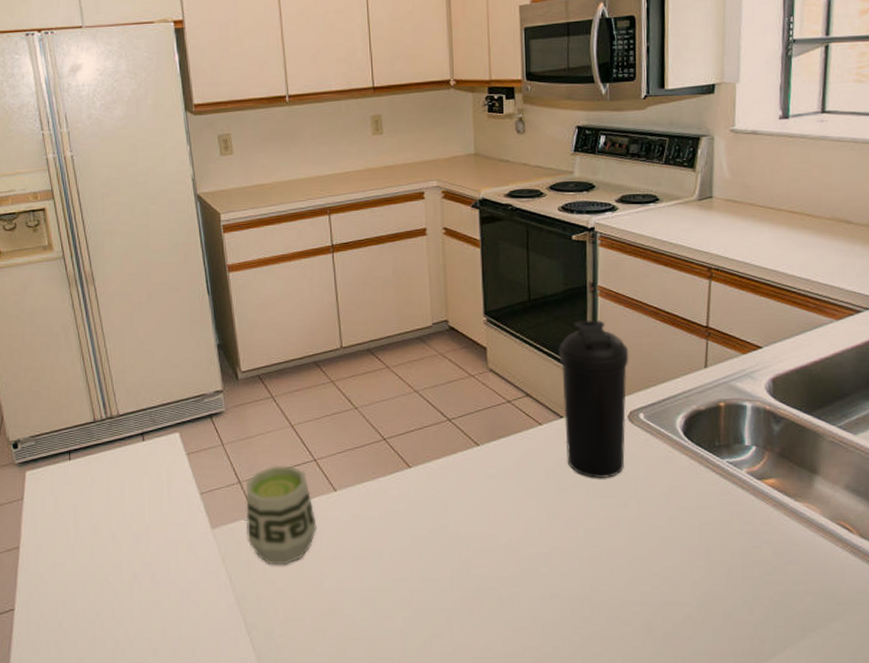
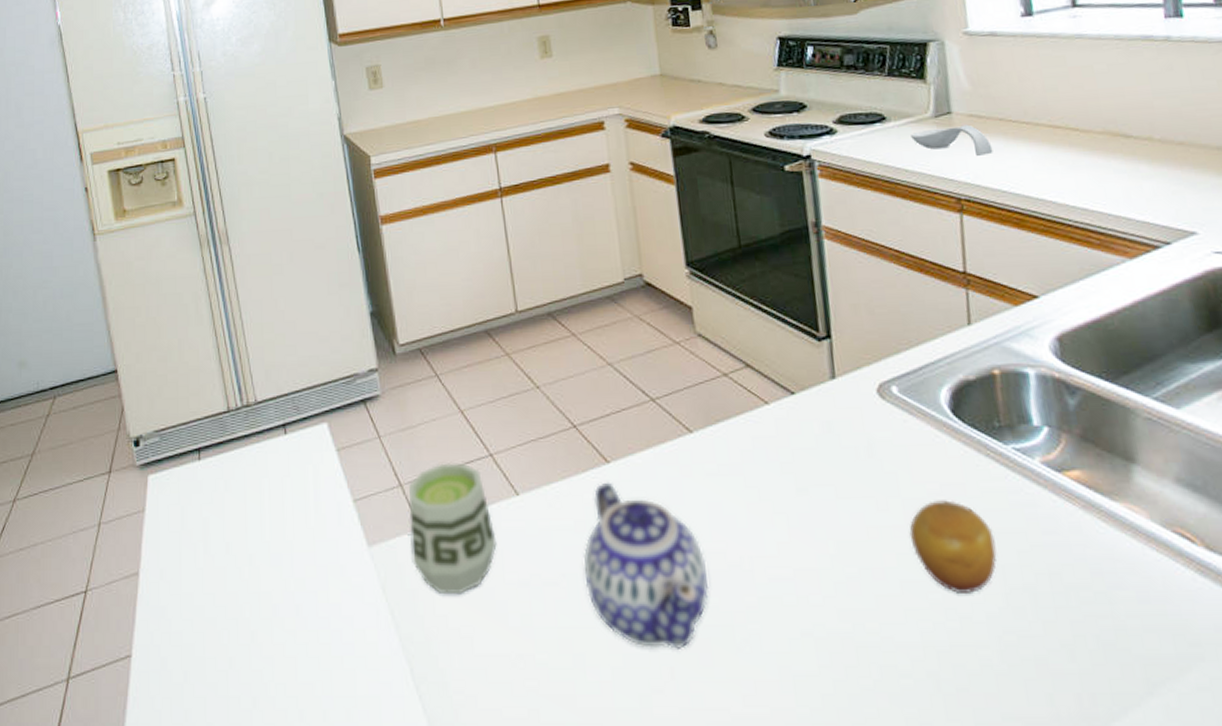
teapot: none [385,482,483,605] -> present [583,482,709,649]
water bottle: present [558,319,629,479] -> none [781,267,879,474]
fruit: none [641,499,705,566] -> present [909,500,997,593]
spoon rest: none [678,207,742,233] -> present [911,124,993,156]

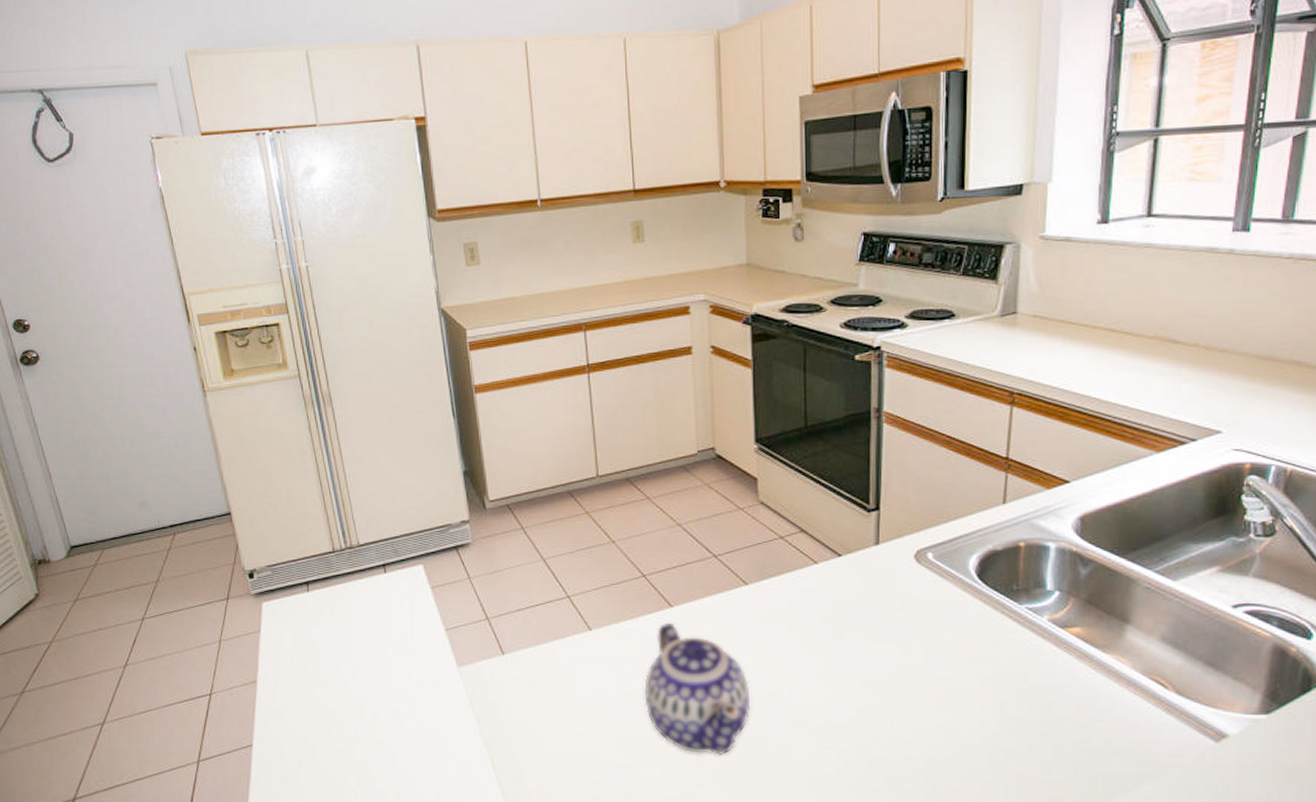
cup: present [408,462,497,593] -> none [494,602,570,706]
fruit: present [909,500,997,593] -> none [927,647,998,720]
spoon rest: present [911,124,993,156] -> none [976,324,1050,354]

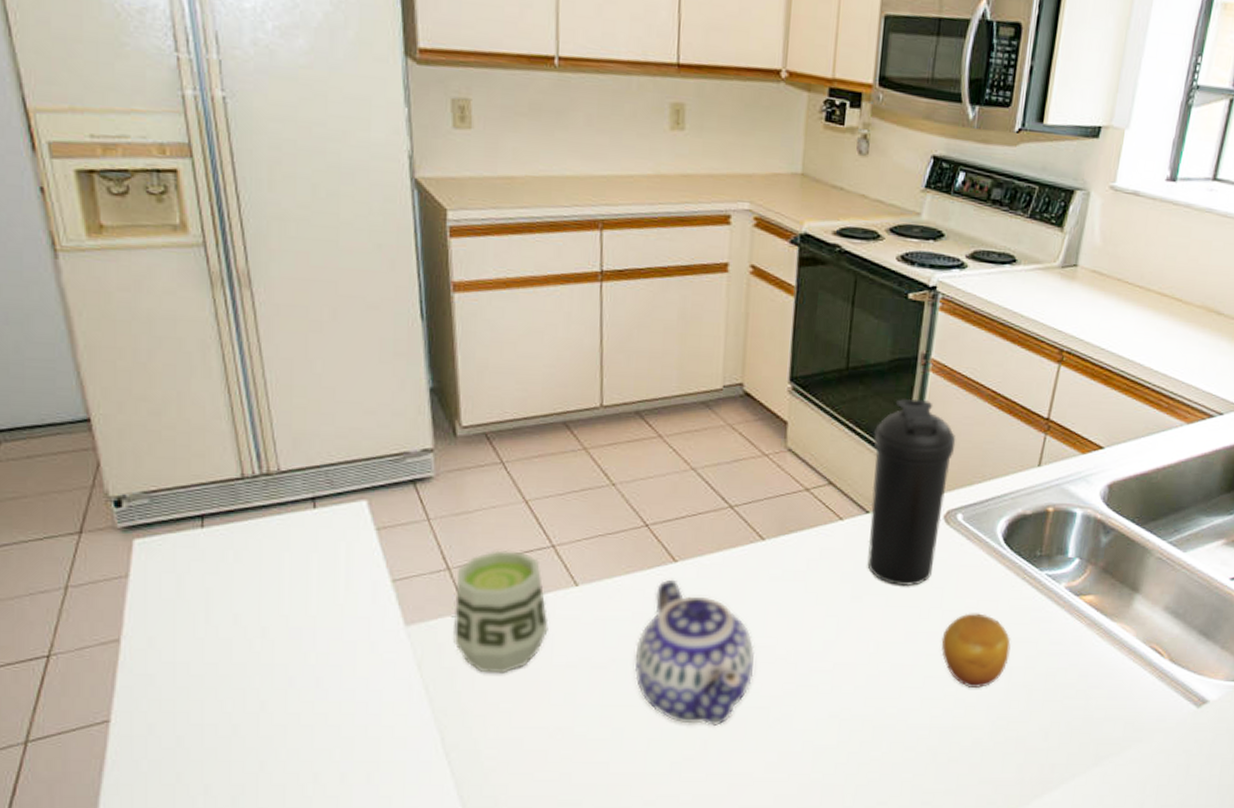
cup: none [494,602,570,706] -> present [453,550,549,672]
water bottle: none [838,448,917,624] -> present [867,399,956,587]
fruit: none [927,647,998,720] -> present [941,613,1011,688]

